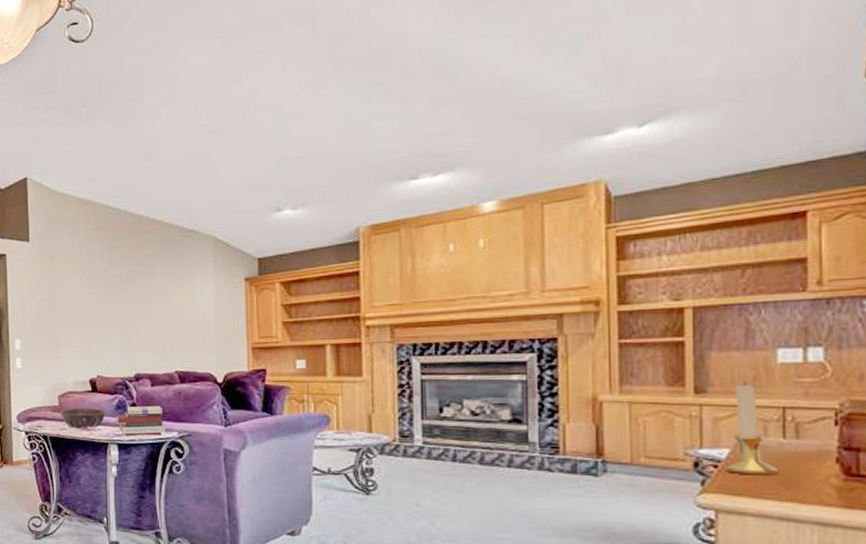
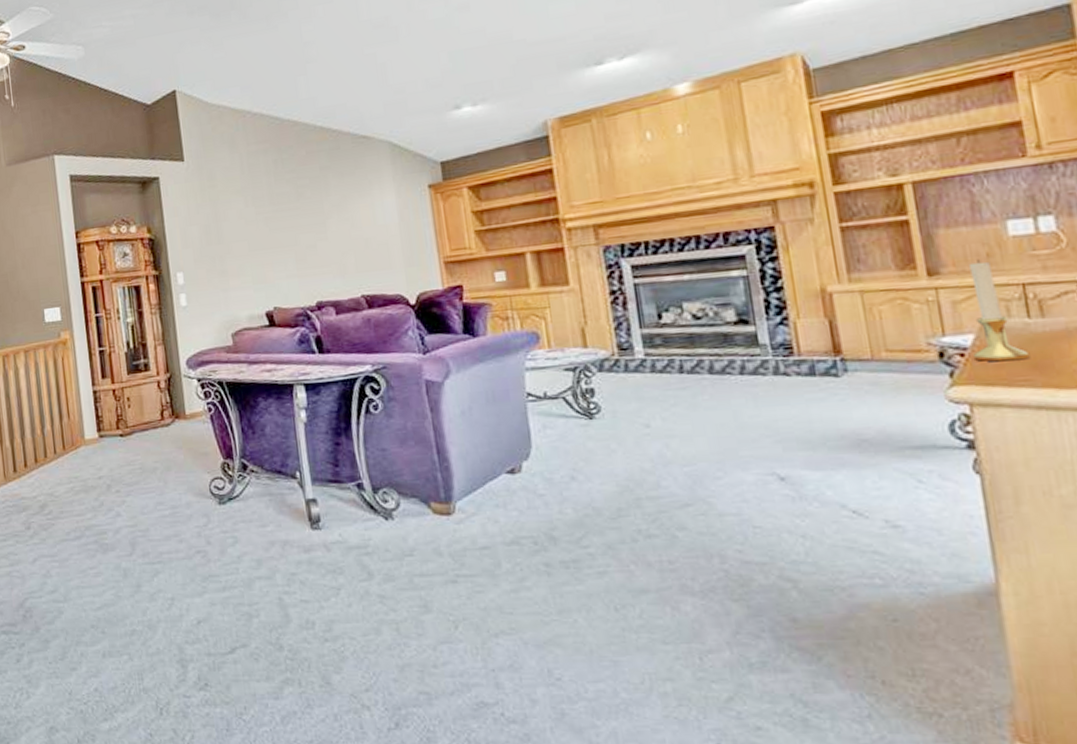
decorative bowl: present [59,408,107,428] -> none [234,345,289,370]
books: present [115,406,166,435] -> none [298,336,357,373]

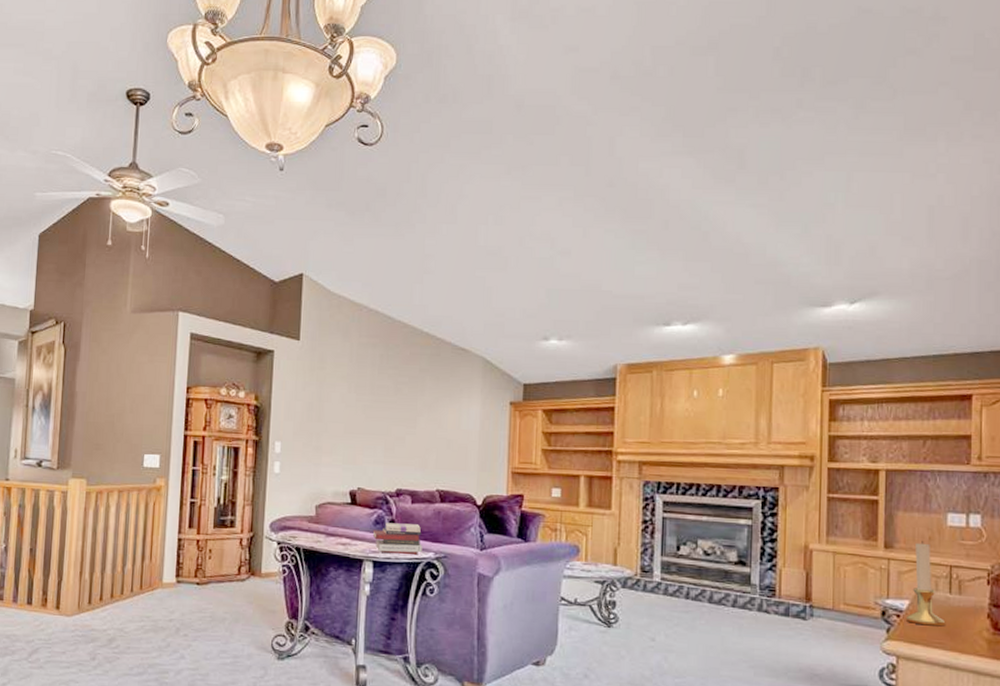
books: none [298,336,357,373] -> present [372,523,423,554]

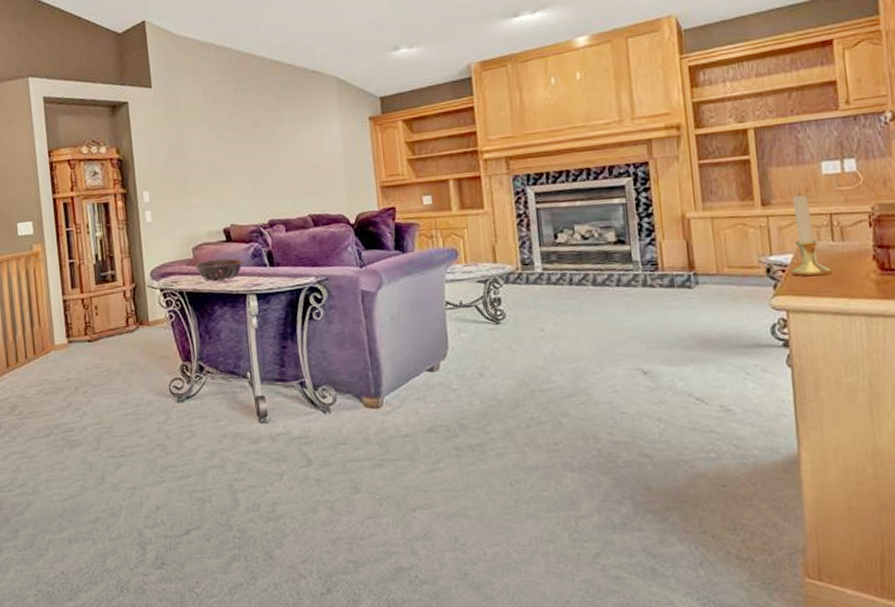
decorative bowl: none [315,520,365,542] -> present [194,258,244,281]
books: present [372,523,423,554] -> none [251,251,303,284]

